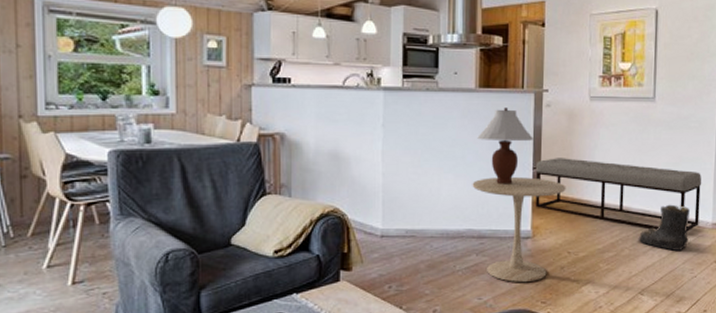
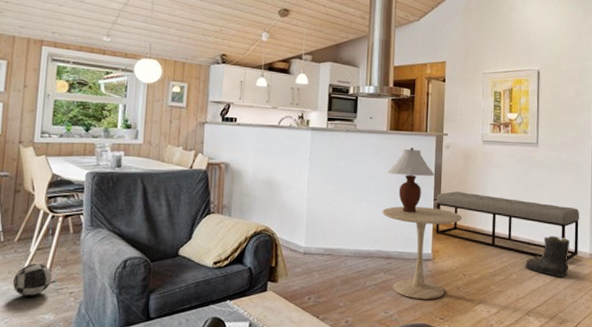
decorative ball: none [30,260,79,301] -> present [12,263,53,297]

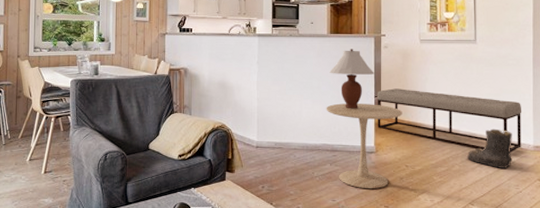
decorative ball: present [12,263,53,297] -> none [19,156,49,184]

